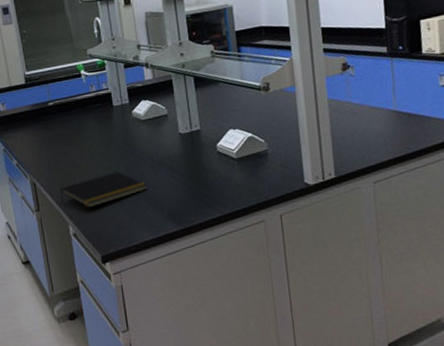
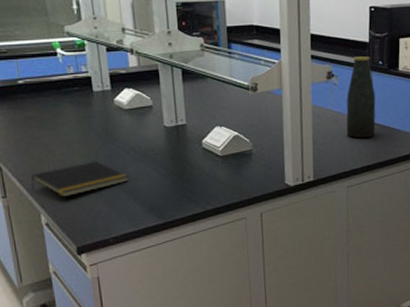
bottle: none [365,43,401,129] -> present [346,57,376,138]

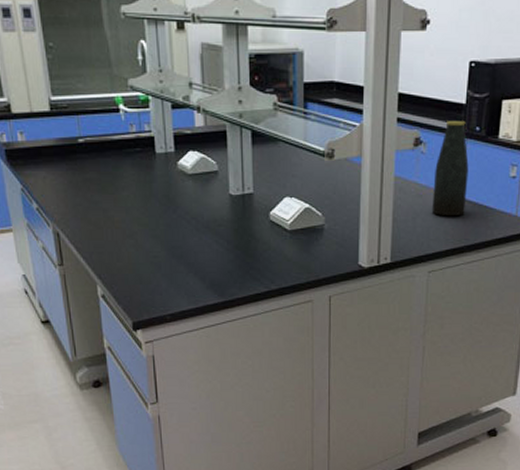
notepad: present [31,161,129,198] -> none [88,230,190,268]

